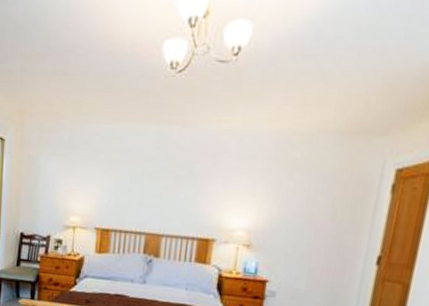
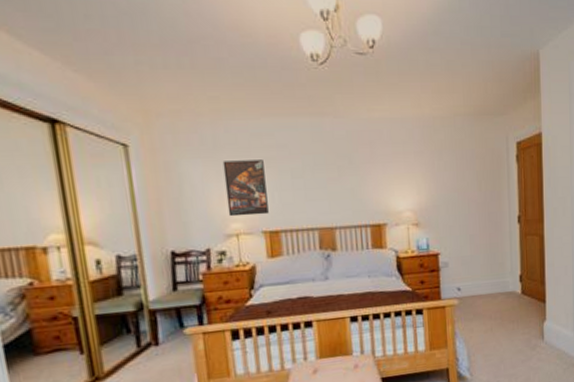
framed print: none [70,160,108,213] -> present [222,160,269,217]

